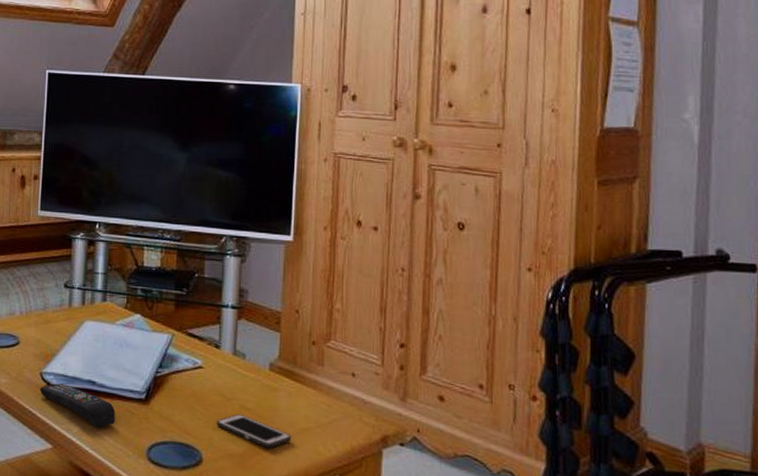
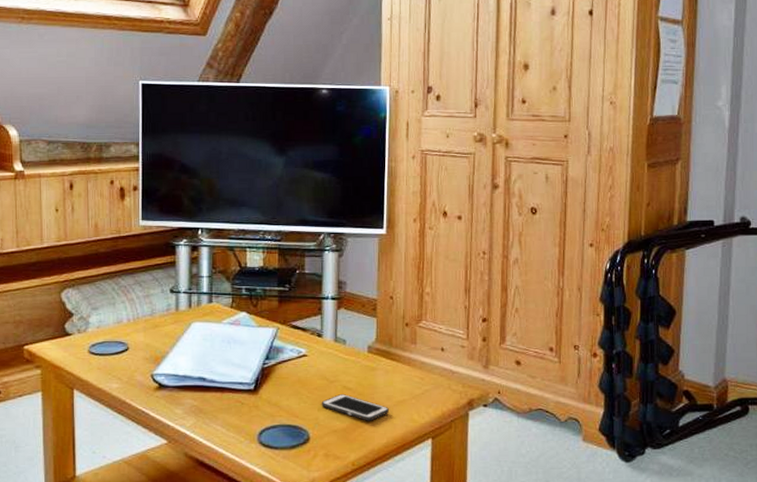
remote control: present [39,383,115,428] -> none [151,383,226,419]

